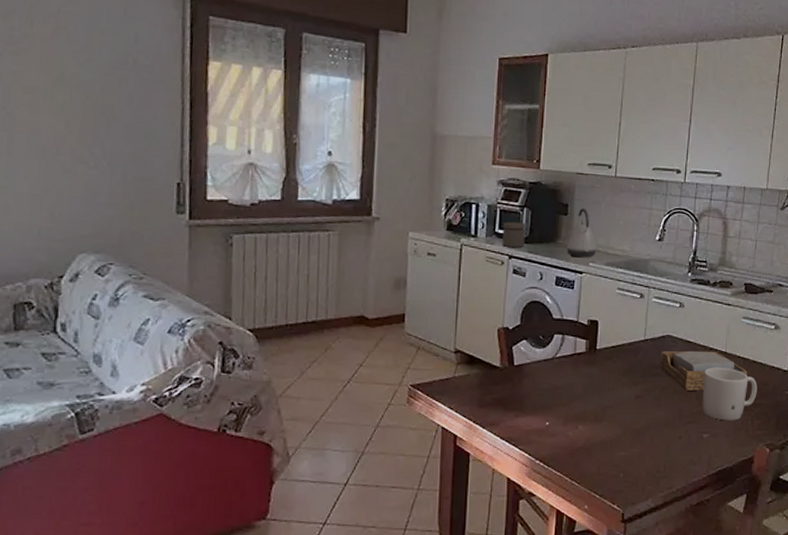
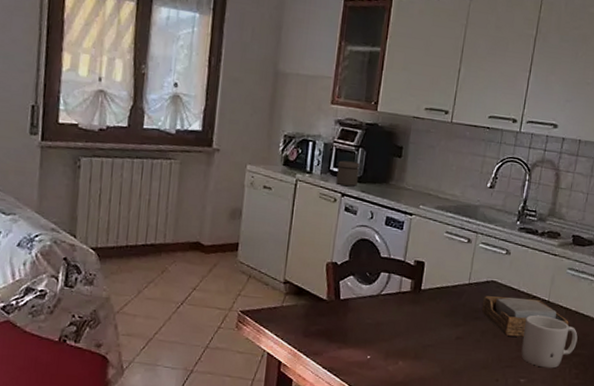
kettle: present [566,208,597,258] -> none [398,151,428,201]

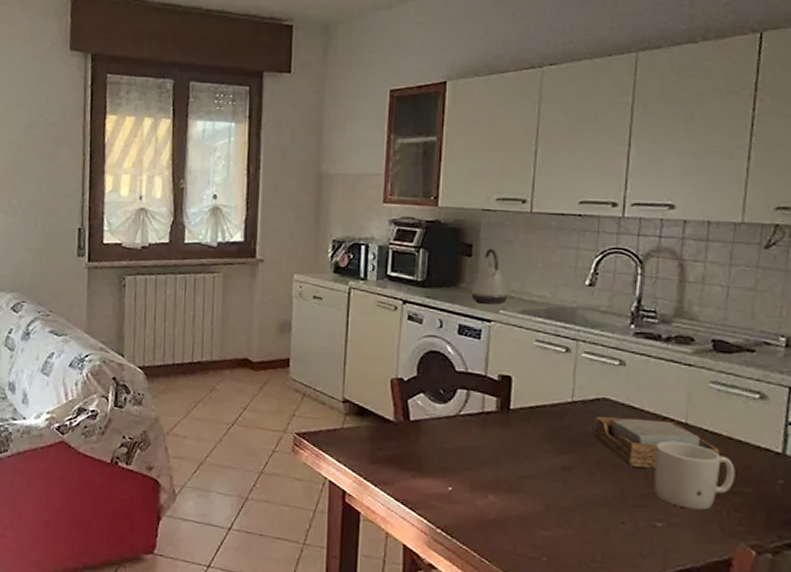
jar: present [336,160,359,187] -> none [395,264,421,293]
kettle: none [398,151,428,201] -> present [470,248,508,305]

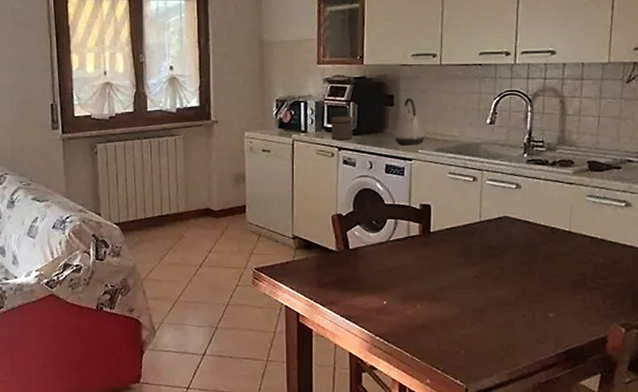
jar: none [395,264,421,293] -> present [331,116,352,141]
napkin holder: present [592,416,720,469] -> none [497,230,596,270]
mug: present [654,440,735,511] -> none [546,246,608,300]

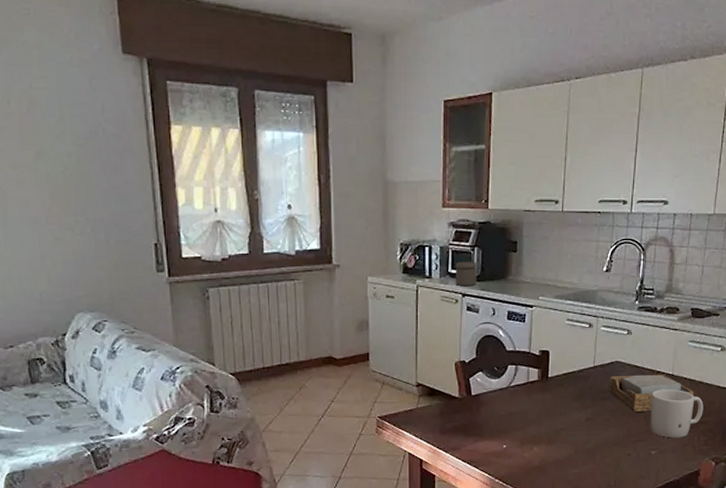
kettle: present [394,97,425,146] -> none [516,244,546,292]
napkin holder: none [497,230,596,270] -> present [608,374,694,412]
mug: none [546,246,608,300] -> present [650,389,704,438]

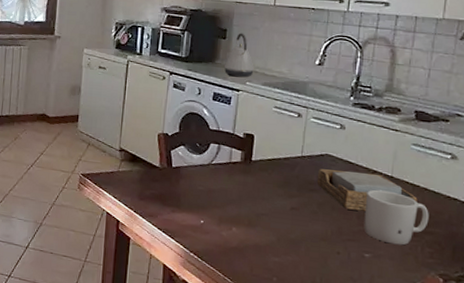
jar: present [456,262,476,287] -> none [164,43,185,66]
kettle: none [516,244,546,292] -> present [223,33,254,78]

